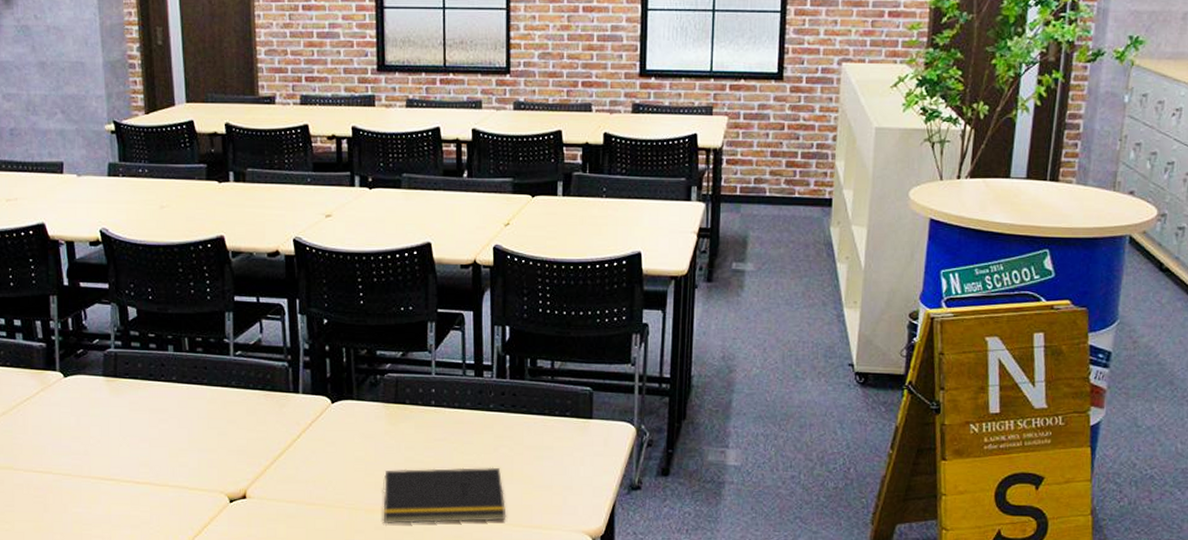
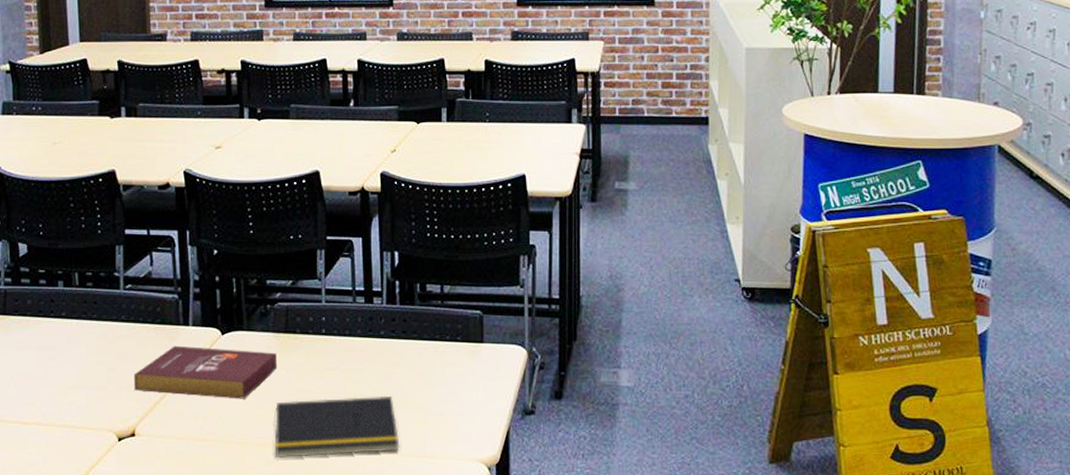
book: none [244,412,387,466] -> present [133,345,278,399]

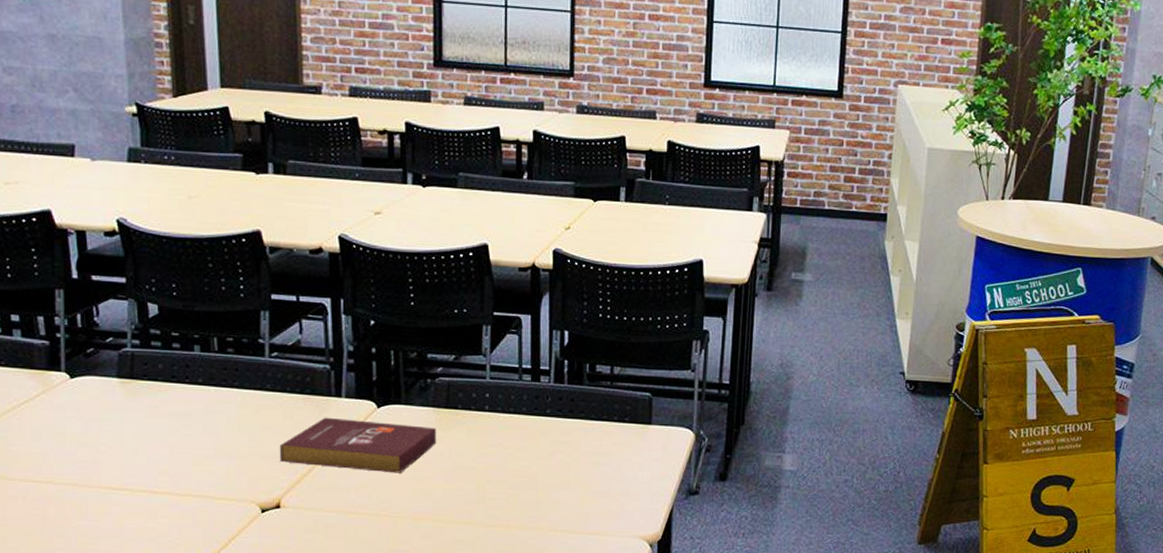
notepad: present [273,395,400,458] -> none [430,473,562,532]

